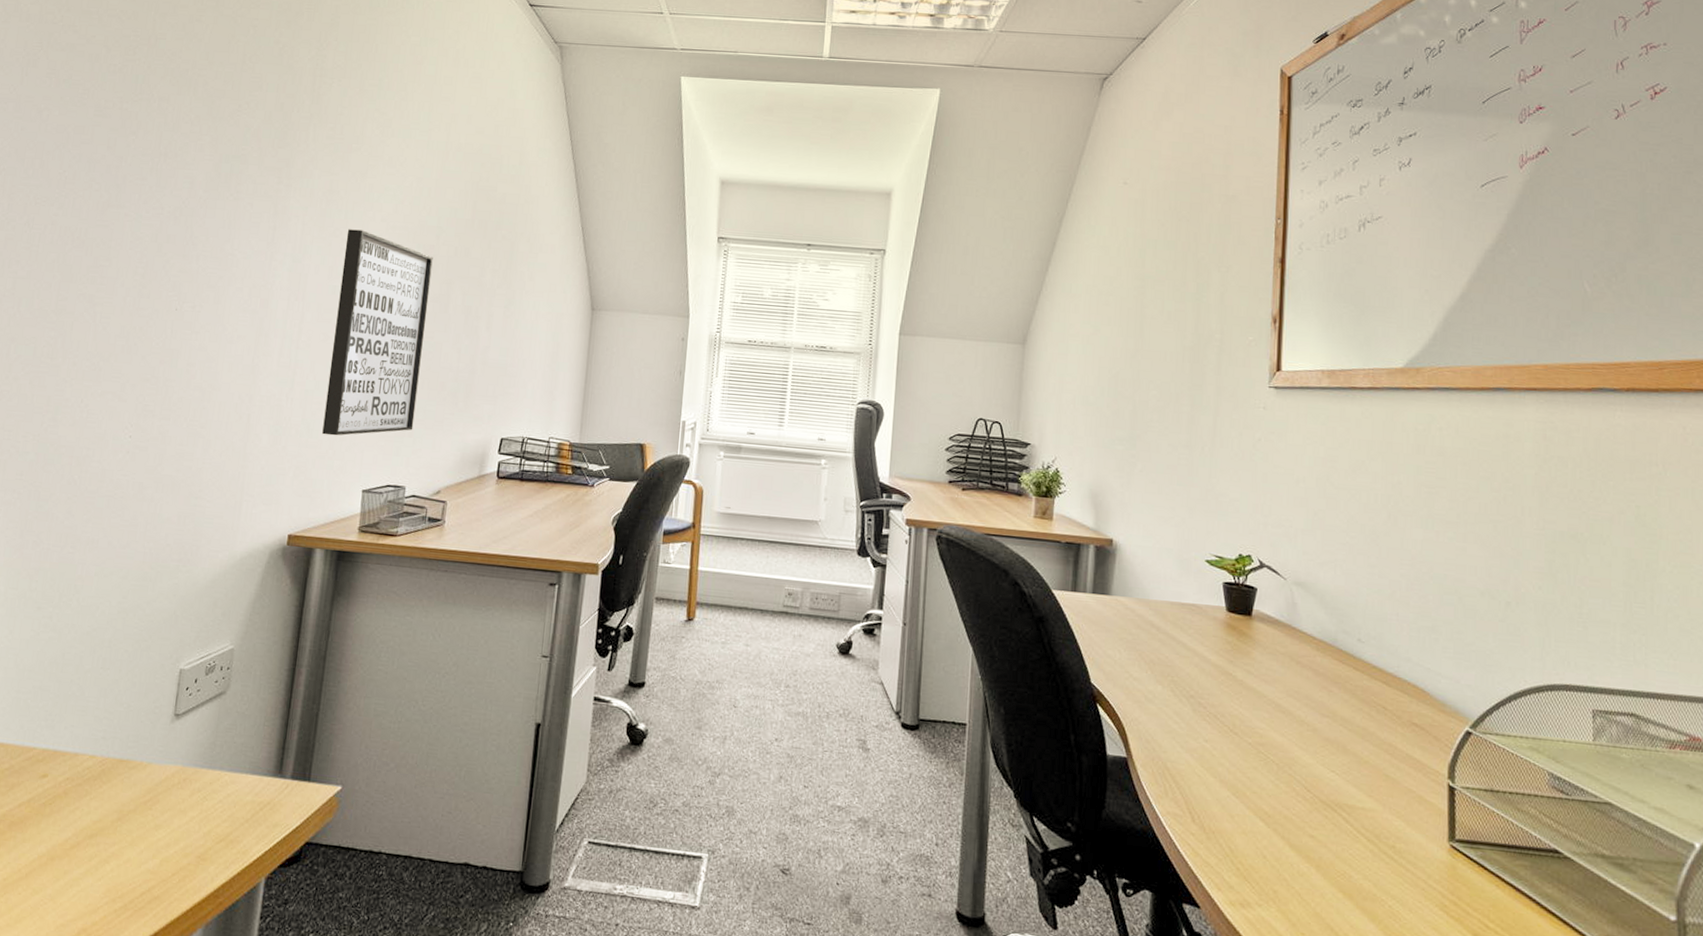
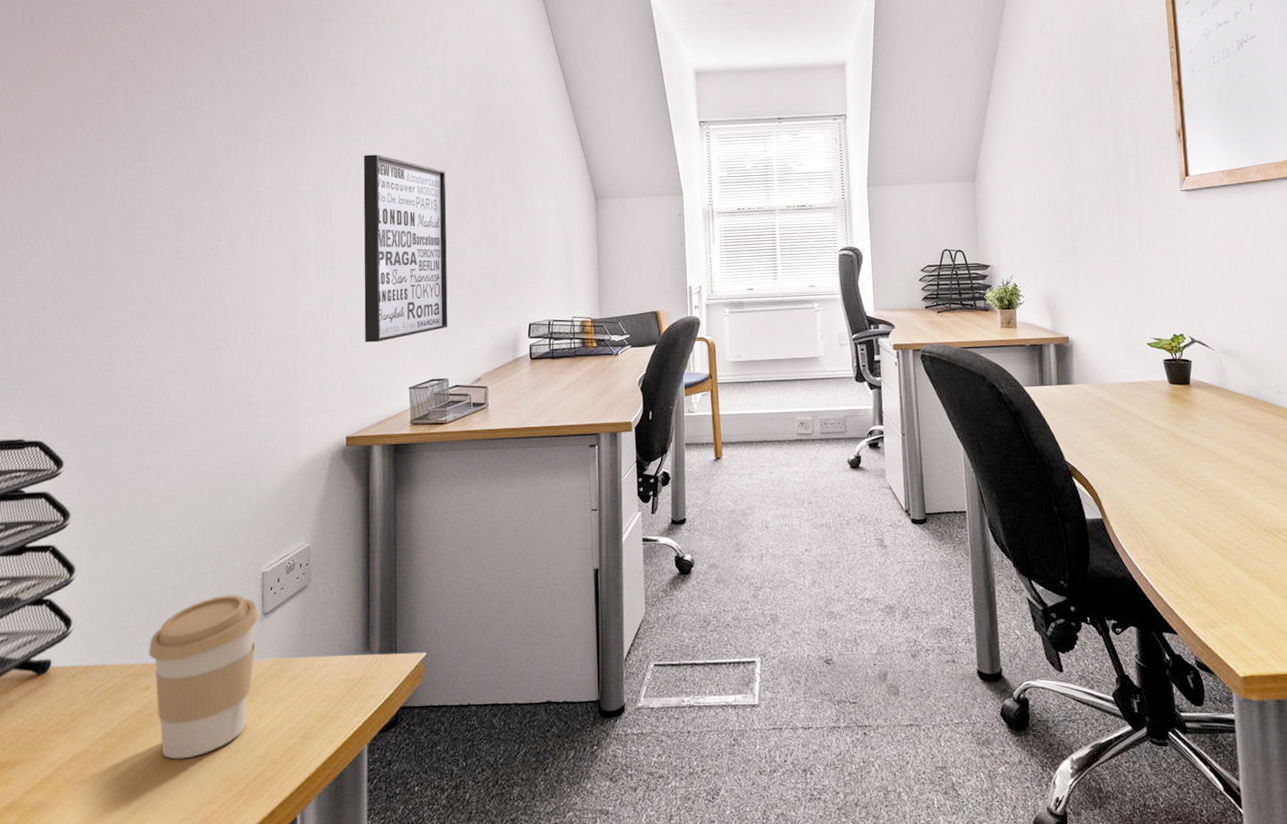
coffee cup: none [50,687,171,860] -> present [148,594,259,759]

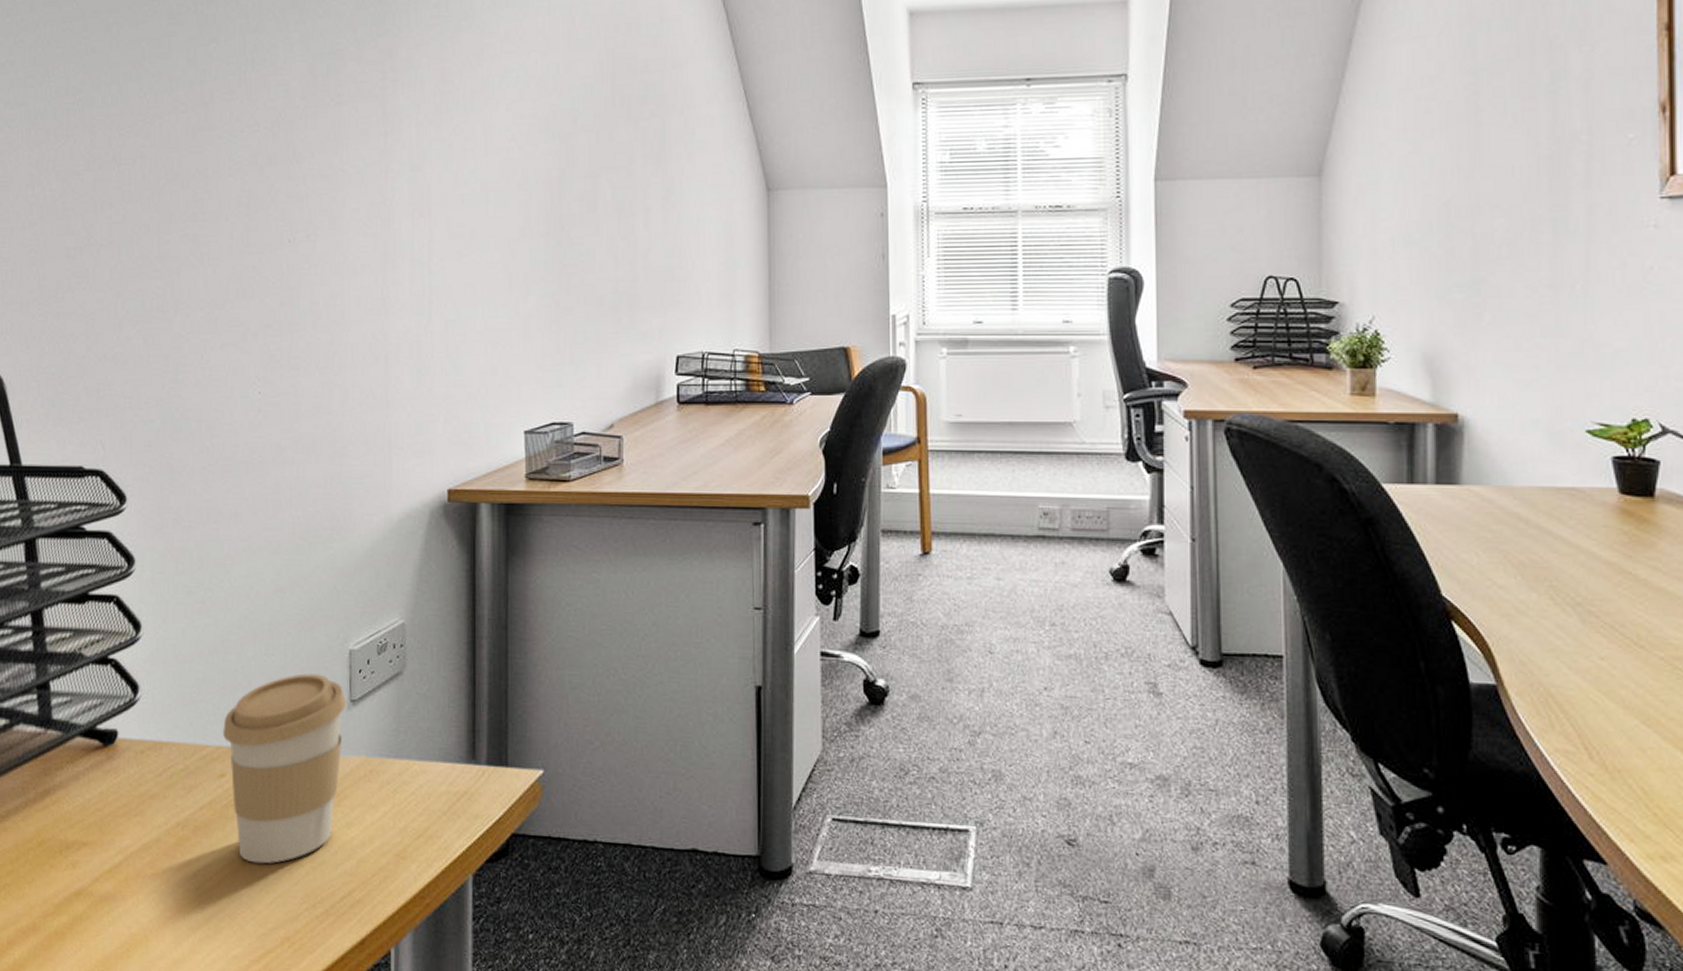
wall art: present [363,154,448,343] -> none [468,124,573,371]

